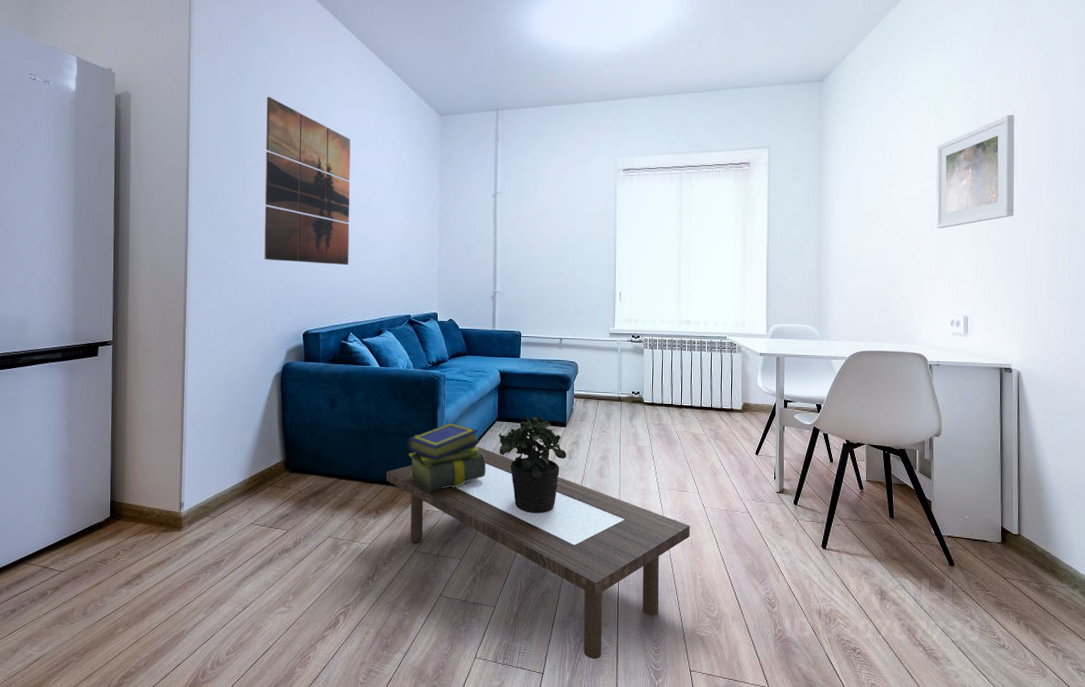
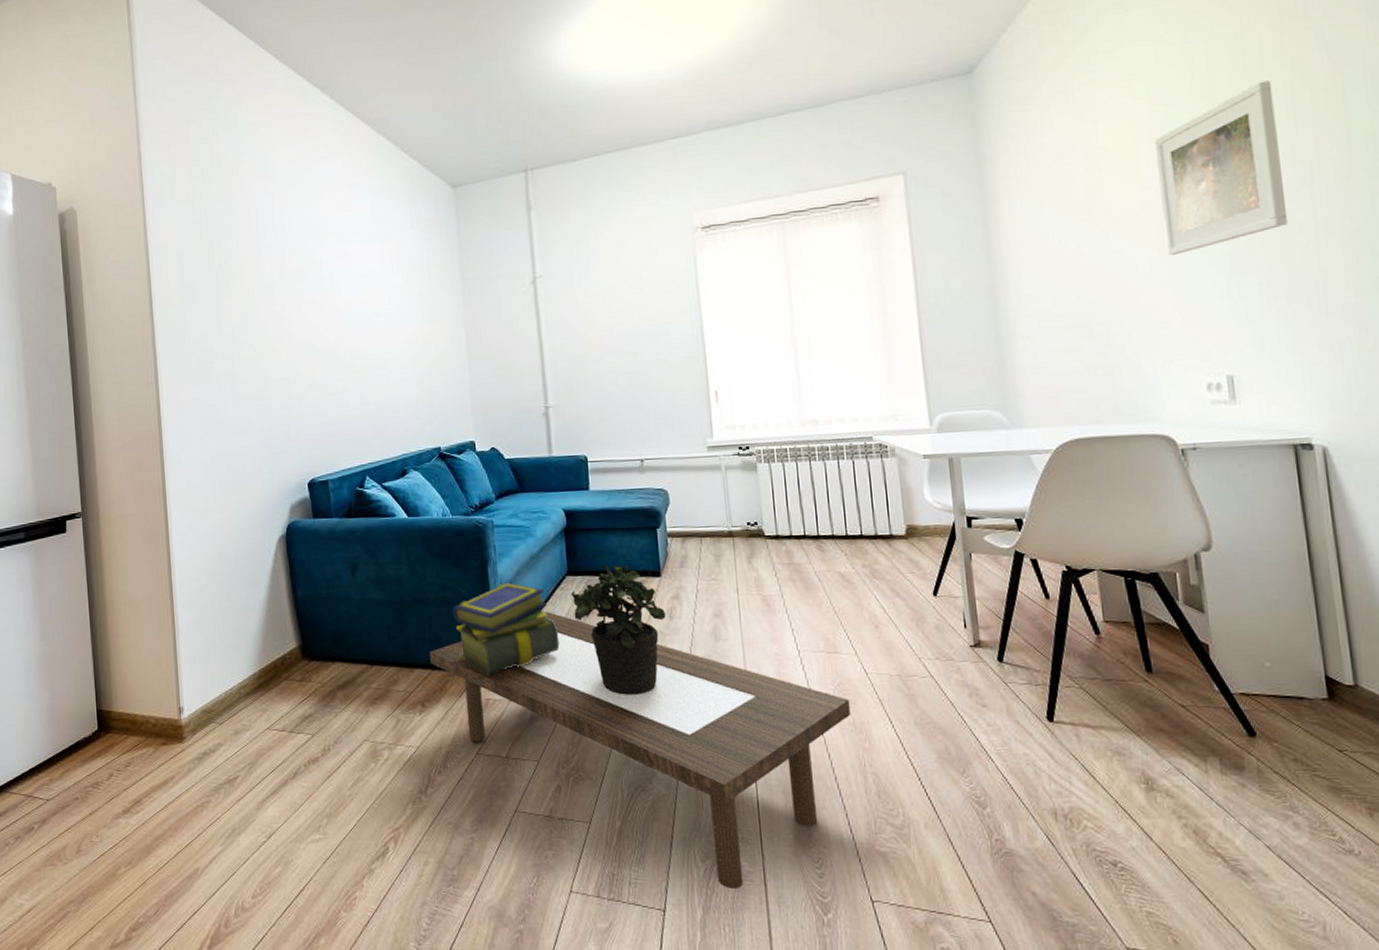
wall art: present [264,97,351,265] -> none [236,192,356,395]

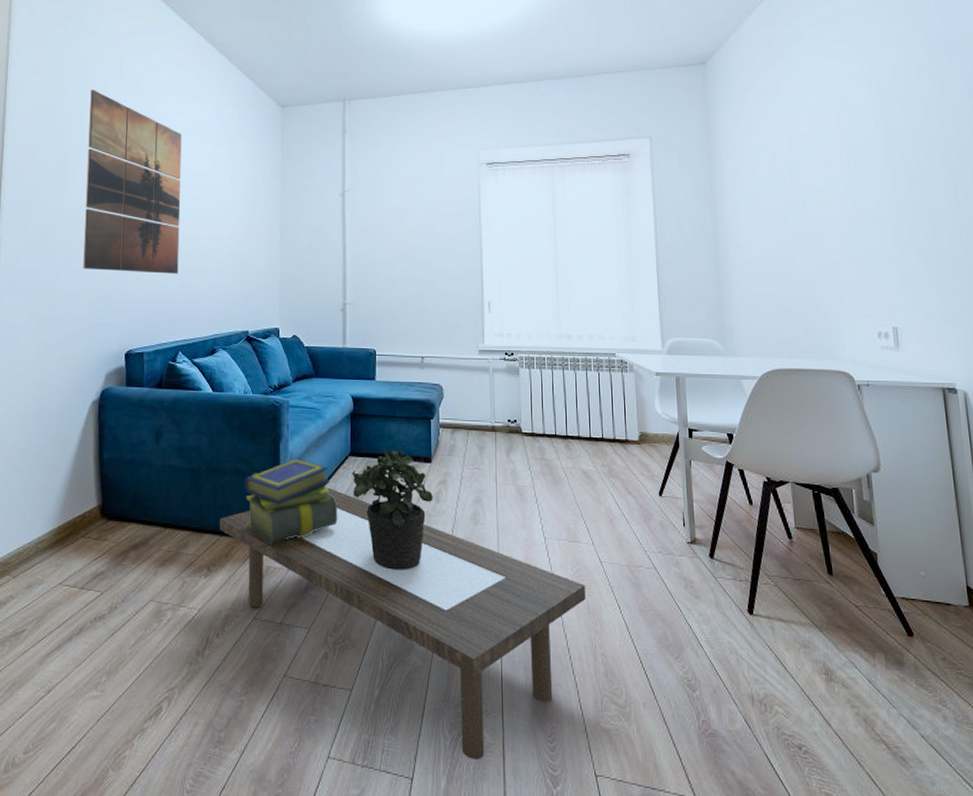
wall art: none [236,192,356,395] -> present [83,90,182,274]
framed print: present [1154,80,1288,256] -> none [840,97,938,226]

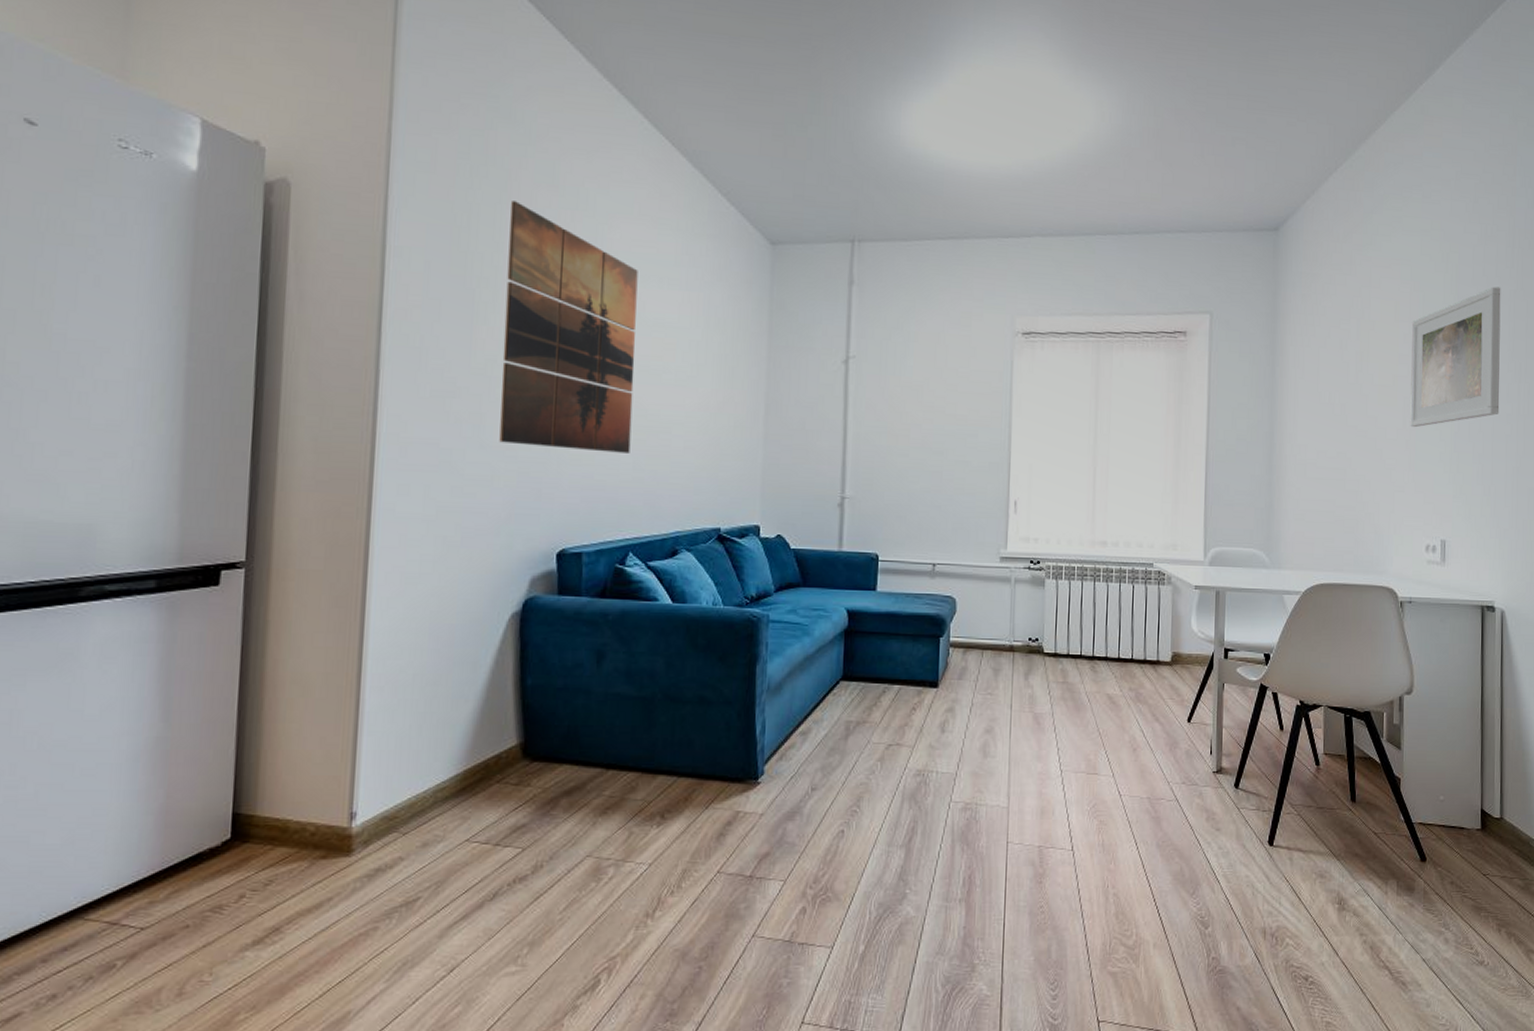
coffee table: present [220,488,586,761] -> none [678,719,1101,1015]
stack of books: present [244,459,338,544] -> none [710,684,825,785]
potted plant: present [352,449,433,570] -> none [843,672,938,811]
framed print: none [840,97,938,226] -> present [1410,286,1501,428]

